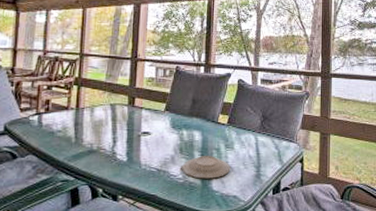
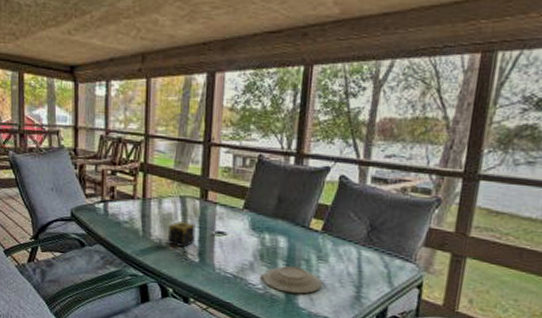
candle: none [98,125,124,149] -> present [167,220,195,247]

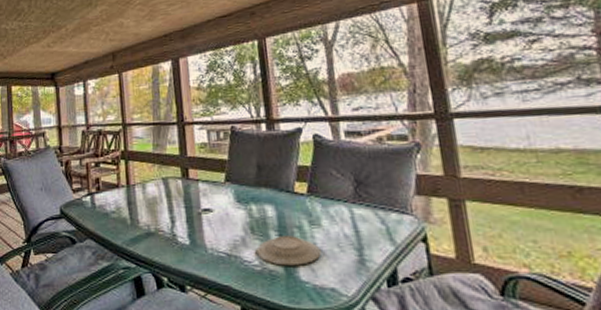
candle: present [167,220,195,247] -> none [155,203,183,231]

